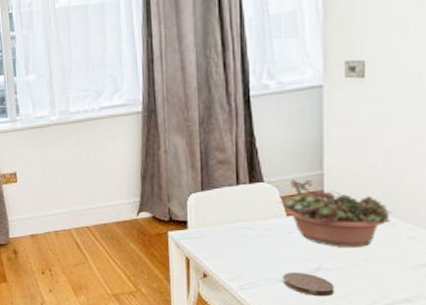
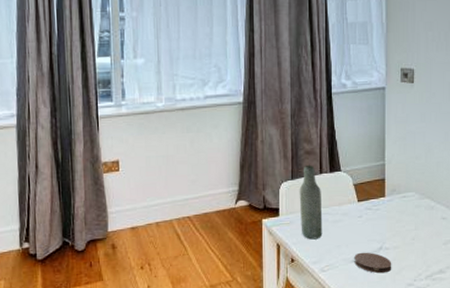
bottle: none [211,175,242,255] -> present [299,164,323,240]
succulent planter: present [277,178,392,249] -> none [350,168,431,229]

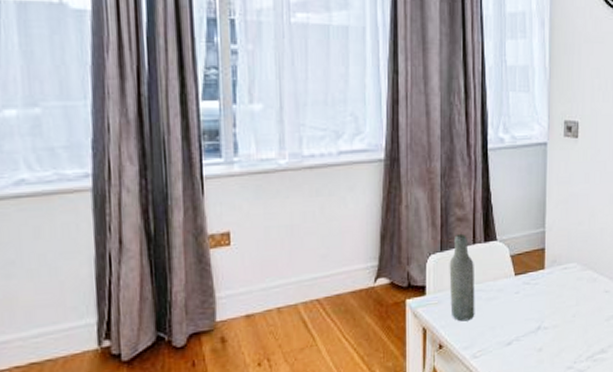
coaster: present [354,252,392,274] -> none [510,333,551,357]

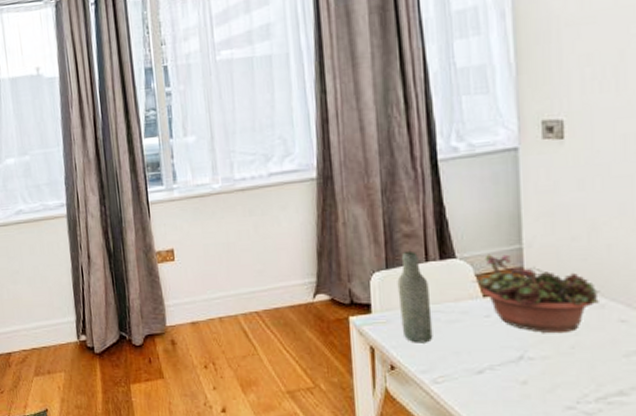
succulent planter: none [507,236,594,305] -> present [471,254,600,334]

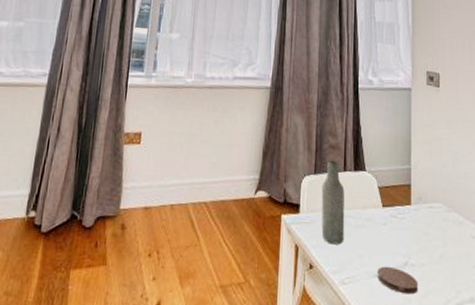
succulent planter: present [471,254,600,334] -> none [375,170,460,245]
coaster: none [481,362,540,391] -> present [377,266,418,295]

